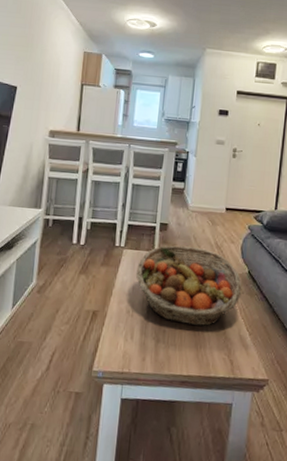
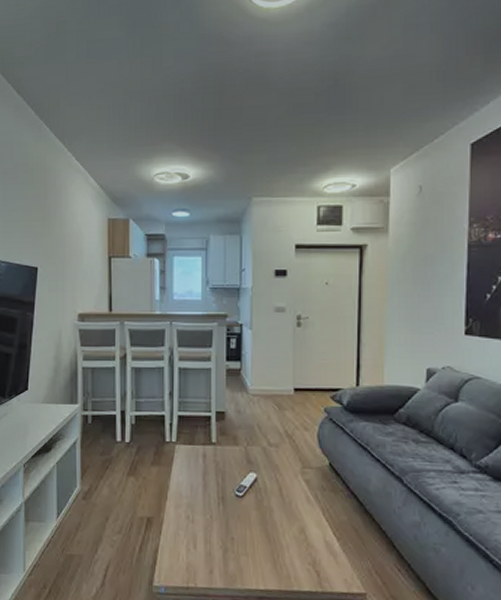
fruit basket: present [136,245,242,326] -> none [193,437,323,532]

